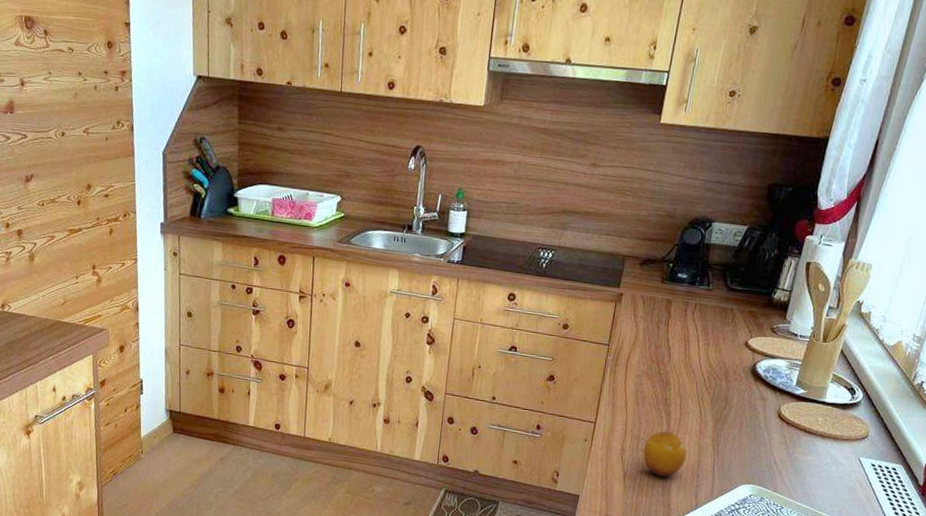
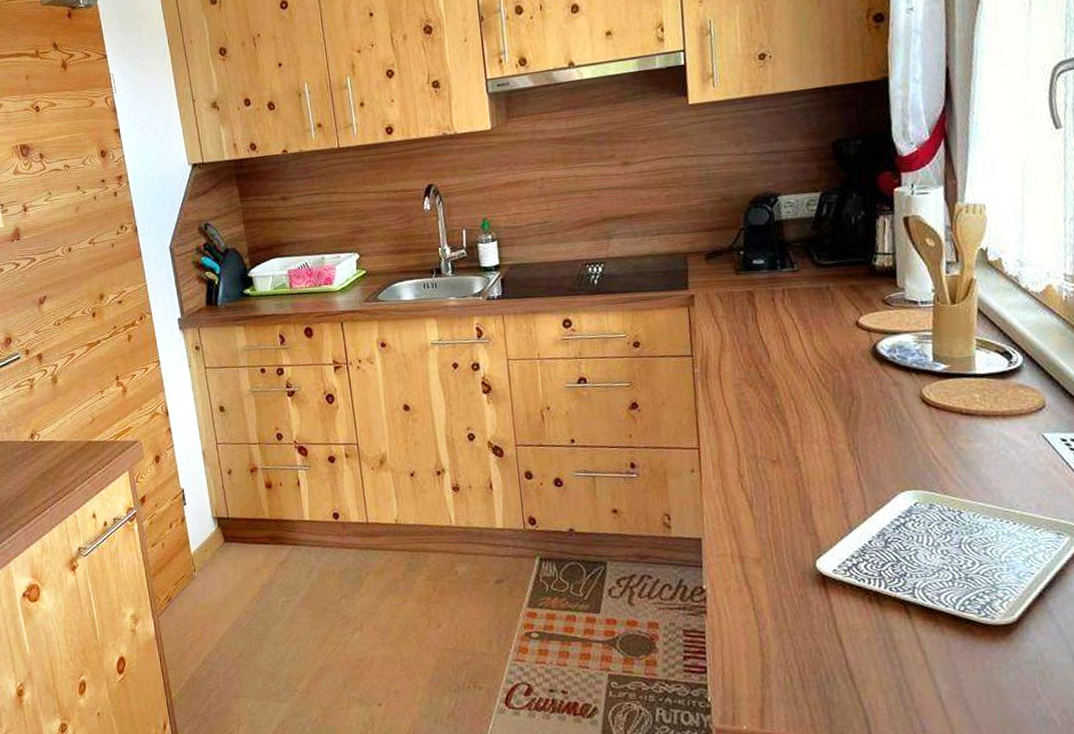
fruit: present [643,431,687,477] -> none [765,443,822,499]

